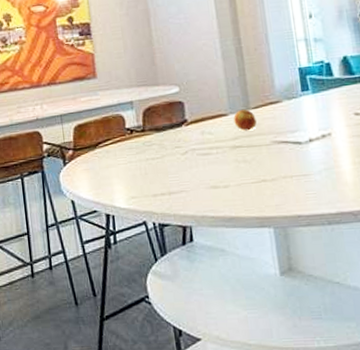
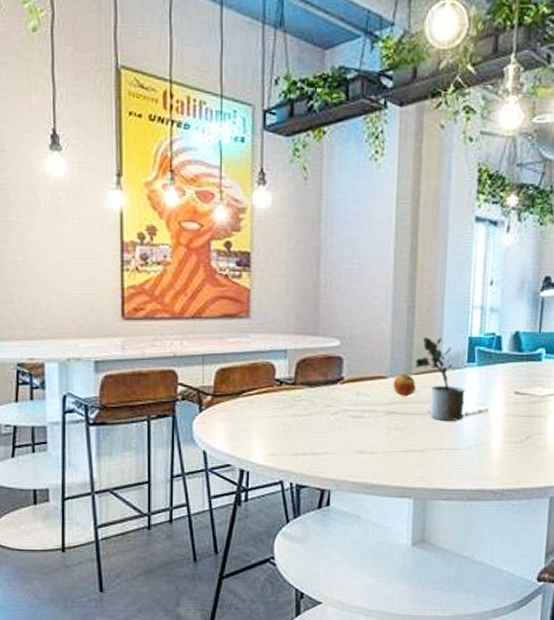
potted plant: none [251,72,308,149] -> present [415,337,465,421]

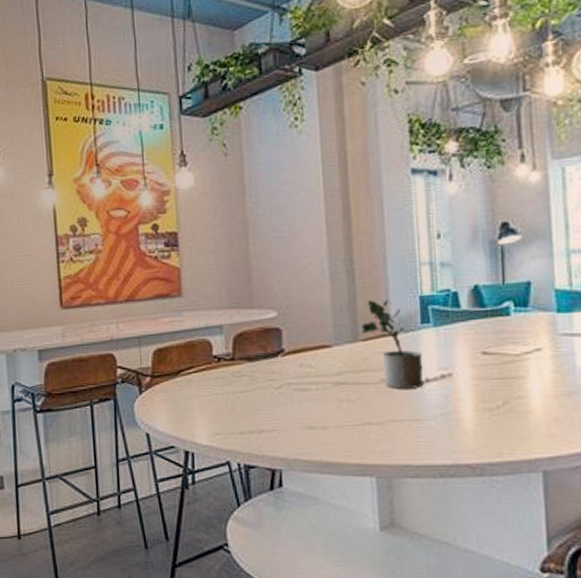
fruit: present [393,373,416,397] -> none [339,340,365,366]

